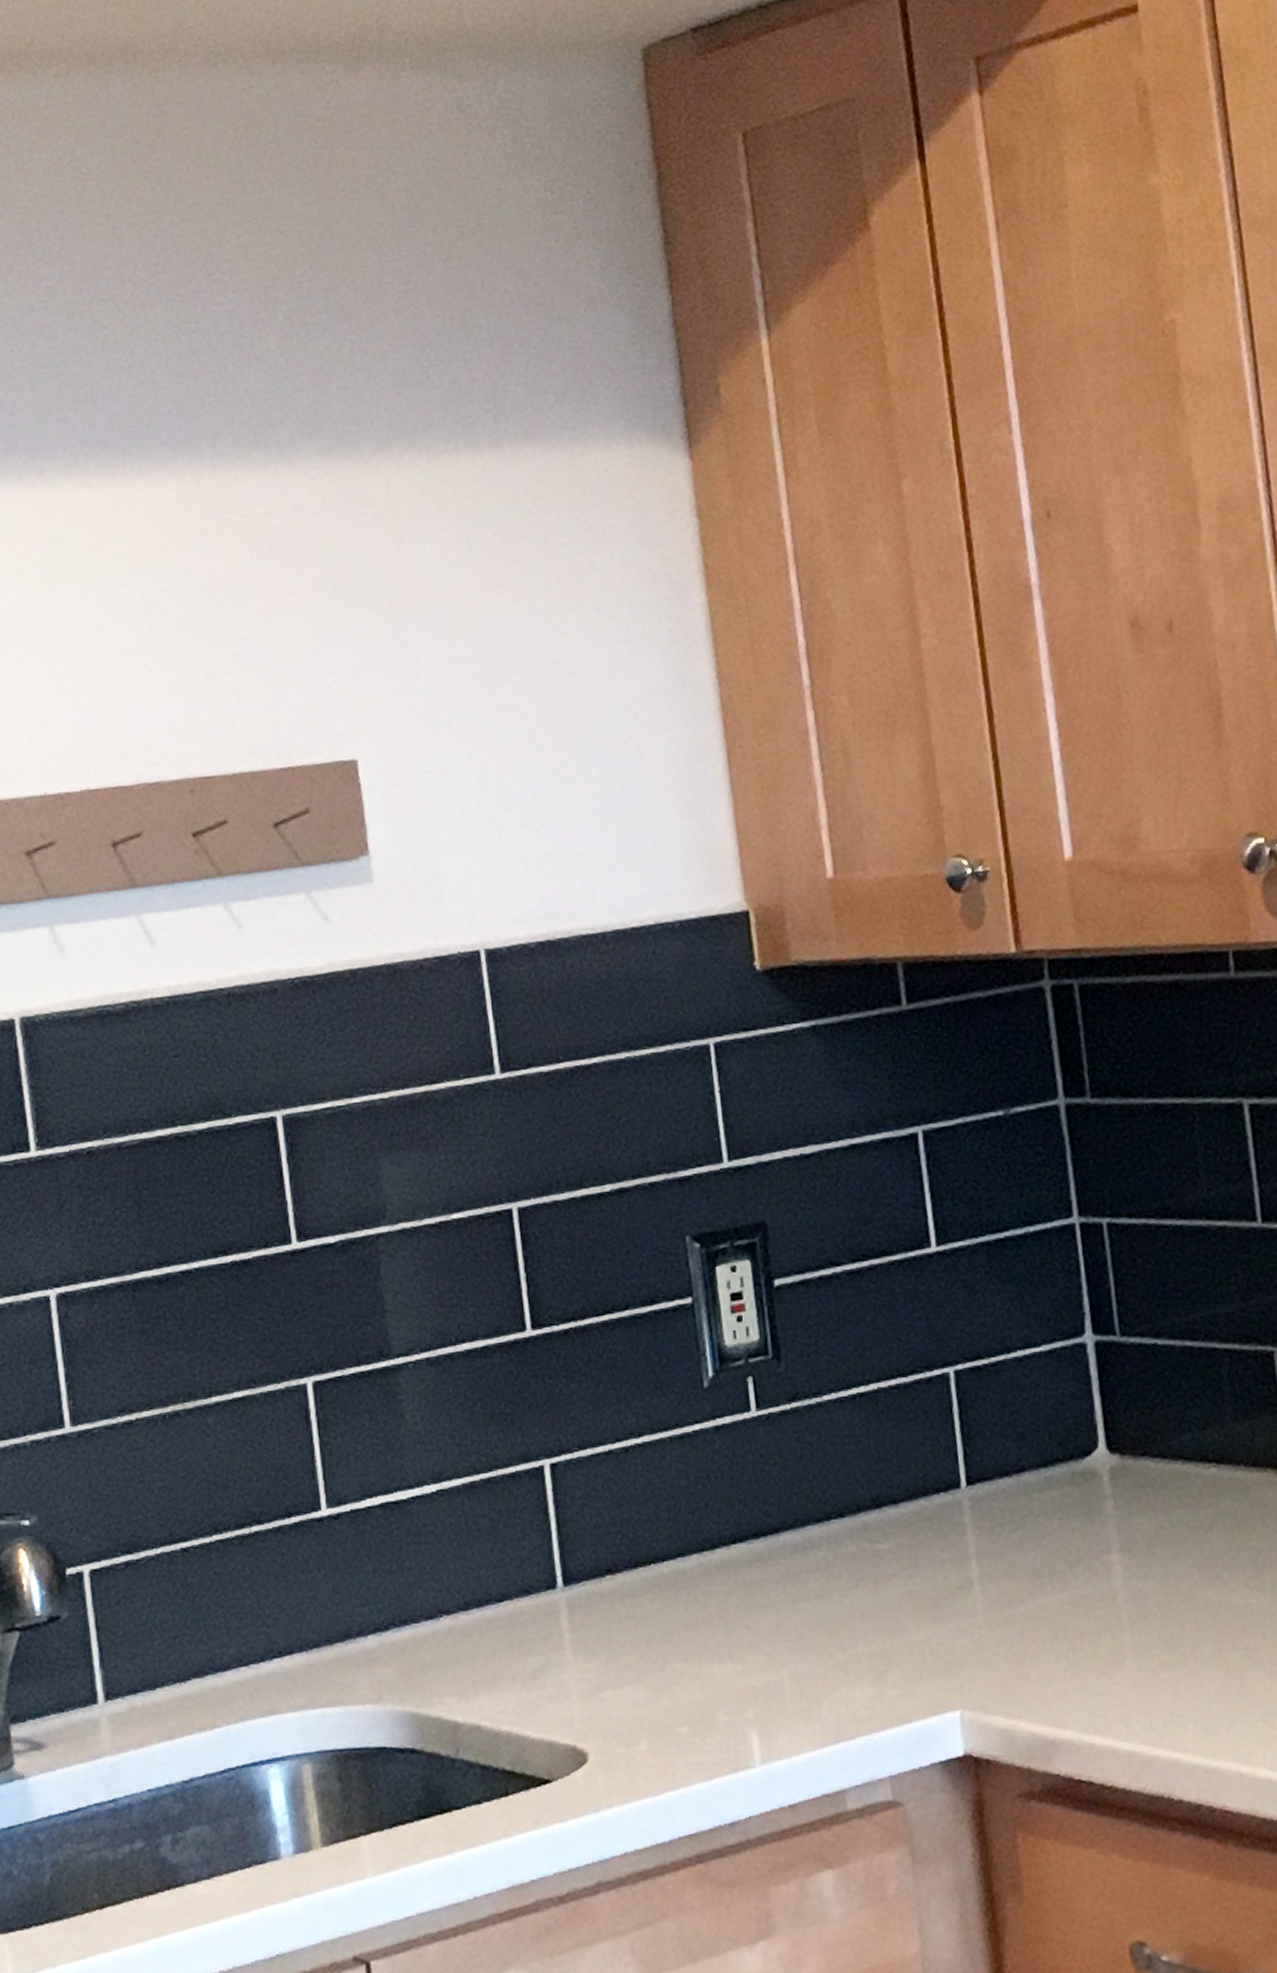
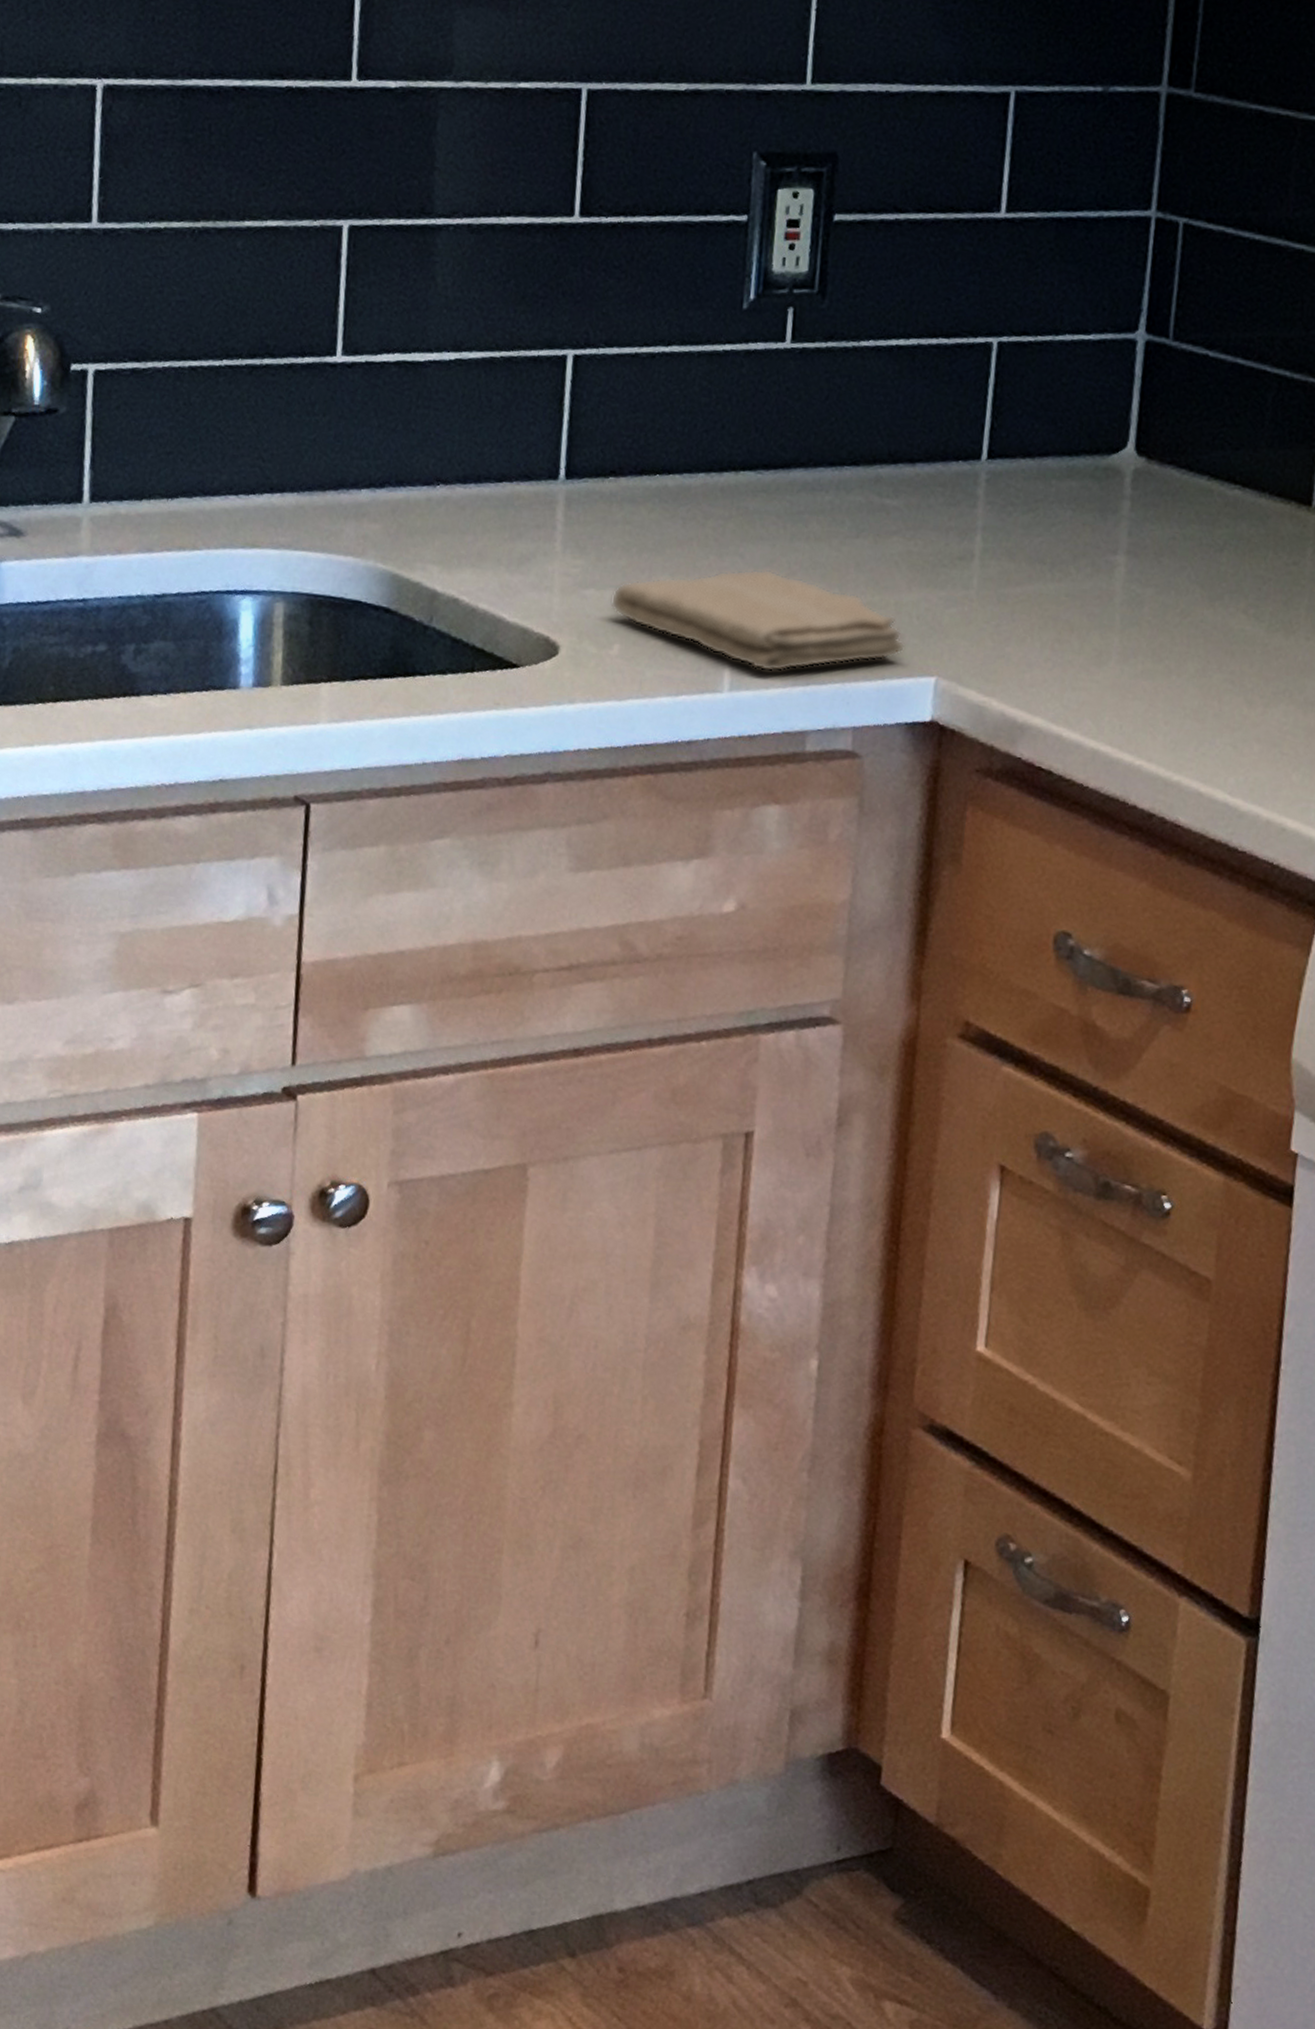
washcloth: none [629,1635,925,1738] -> present [610,569,906,672]

